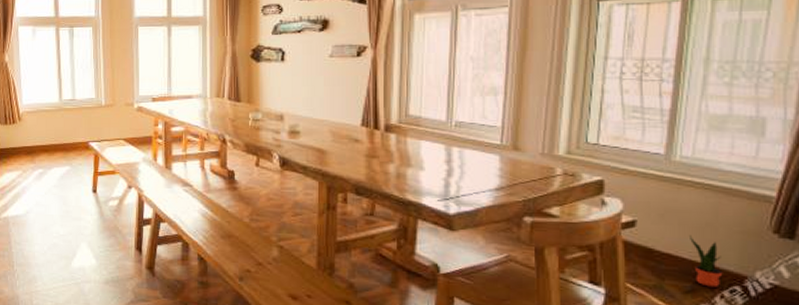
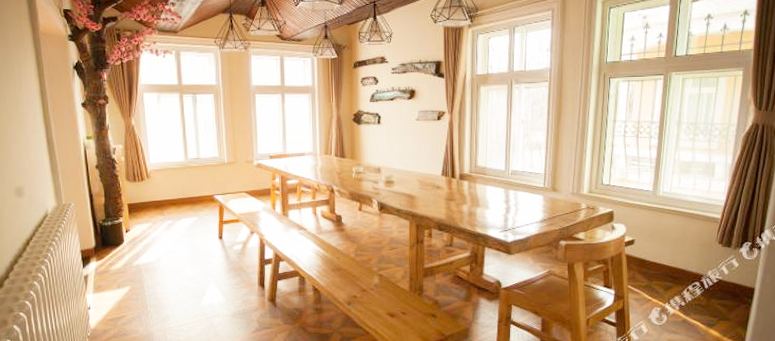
potted plant: present [690,235,723,287] -> none [668,248,689,284]

